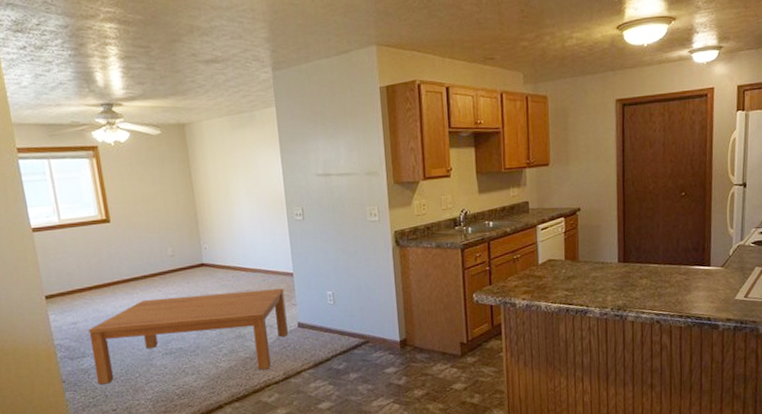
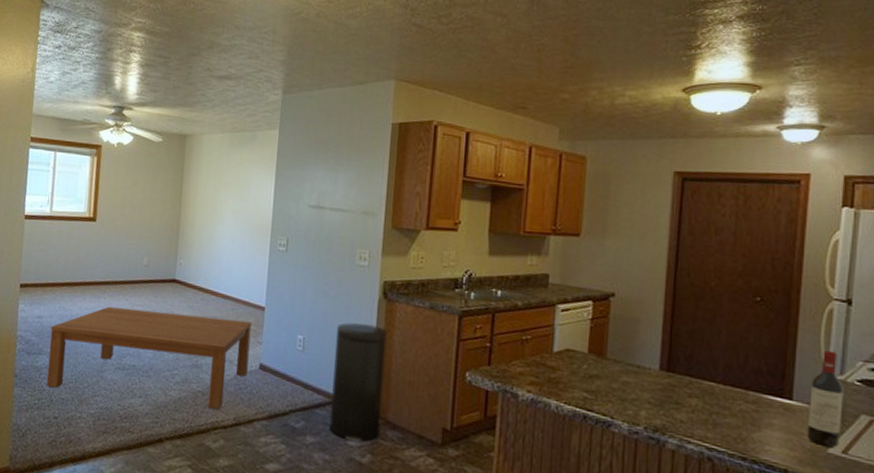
pedal bin: none [360,269,411,370] -> present [329,322,388,443]
wine bottle: none [721,224,744,296] -> present [806,350,844,448]

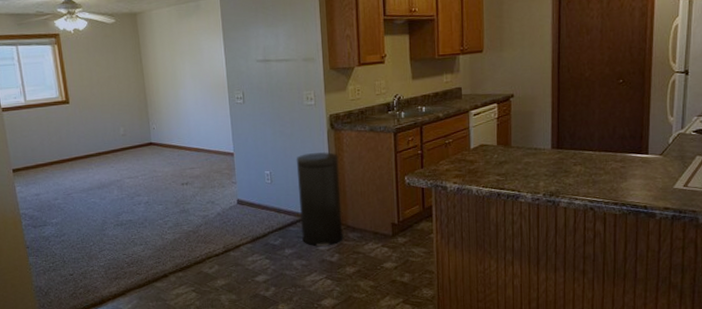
coffee table: present [46,306,252,410] -> none [50,167,228,251]
wine bottle: present [806,350,844,448] -> none [659,112,684,185]

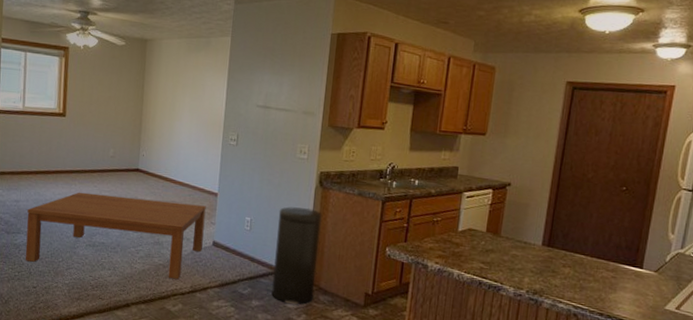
coffee table: none [50,167,228,251] -> present [25,192,206,280]

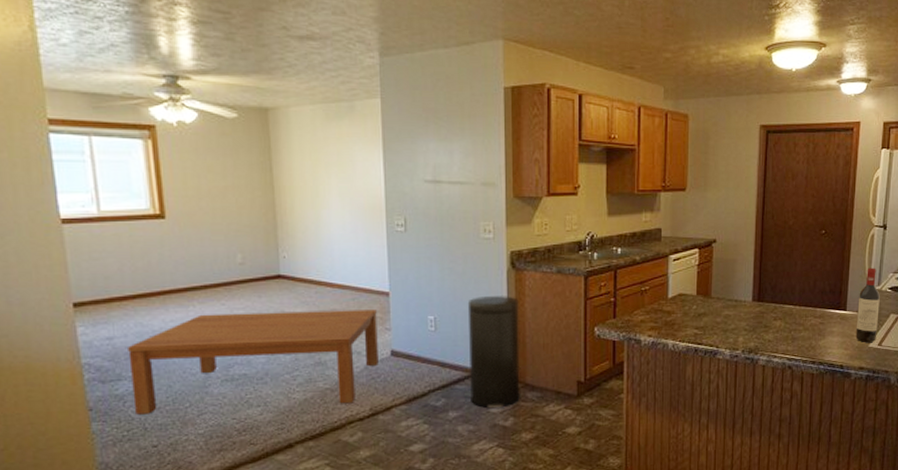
wine bottle: none [650,229,683,306] -> present [855,267,880,343]

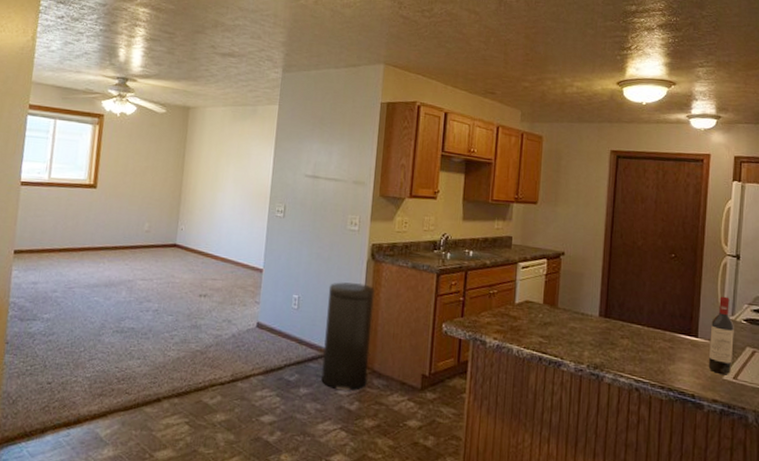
coffee table: present [128,309,378,415] -> none [40,271,250,368]

